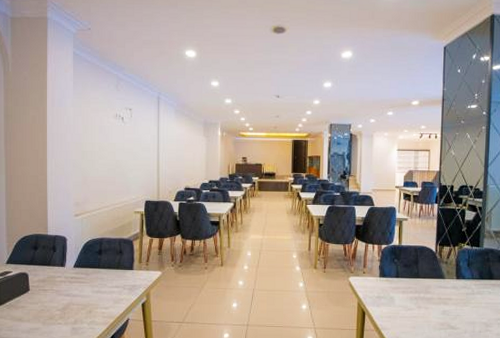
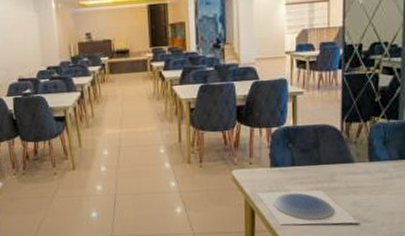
plate: none [368,297,447,329] -> present [257,190,359,226]

